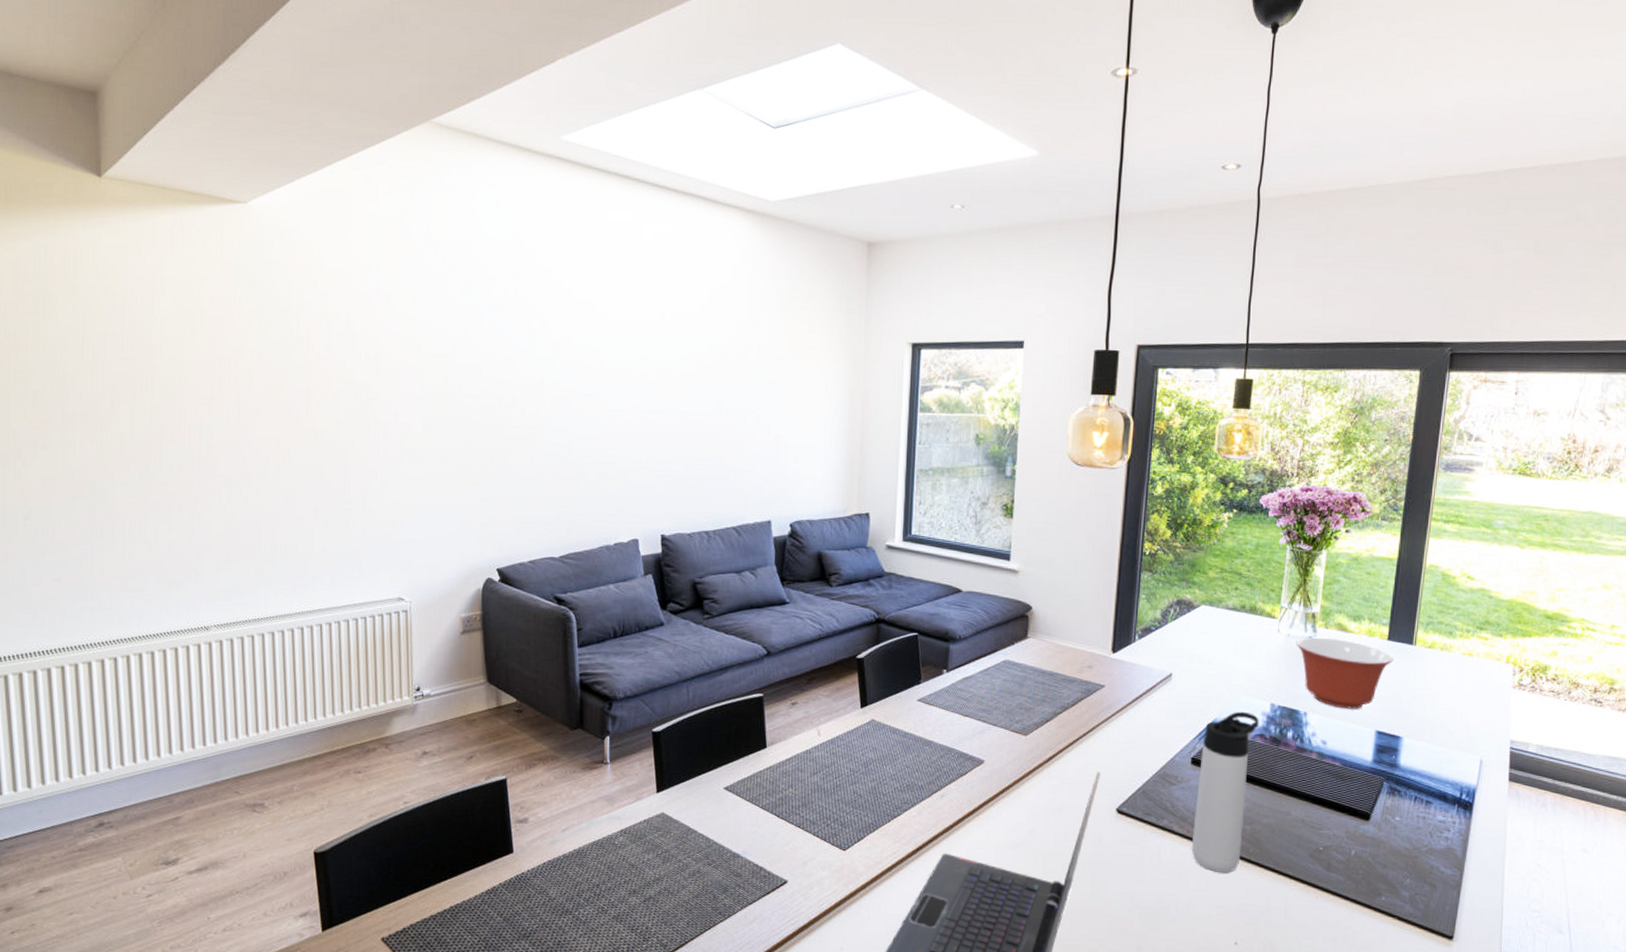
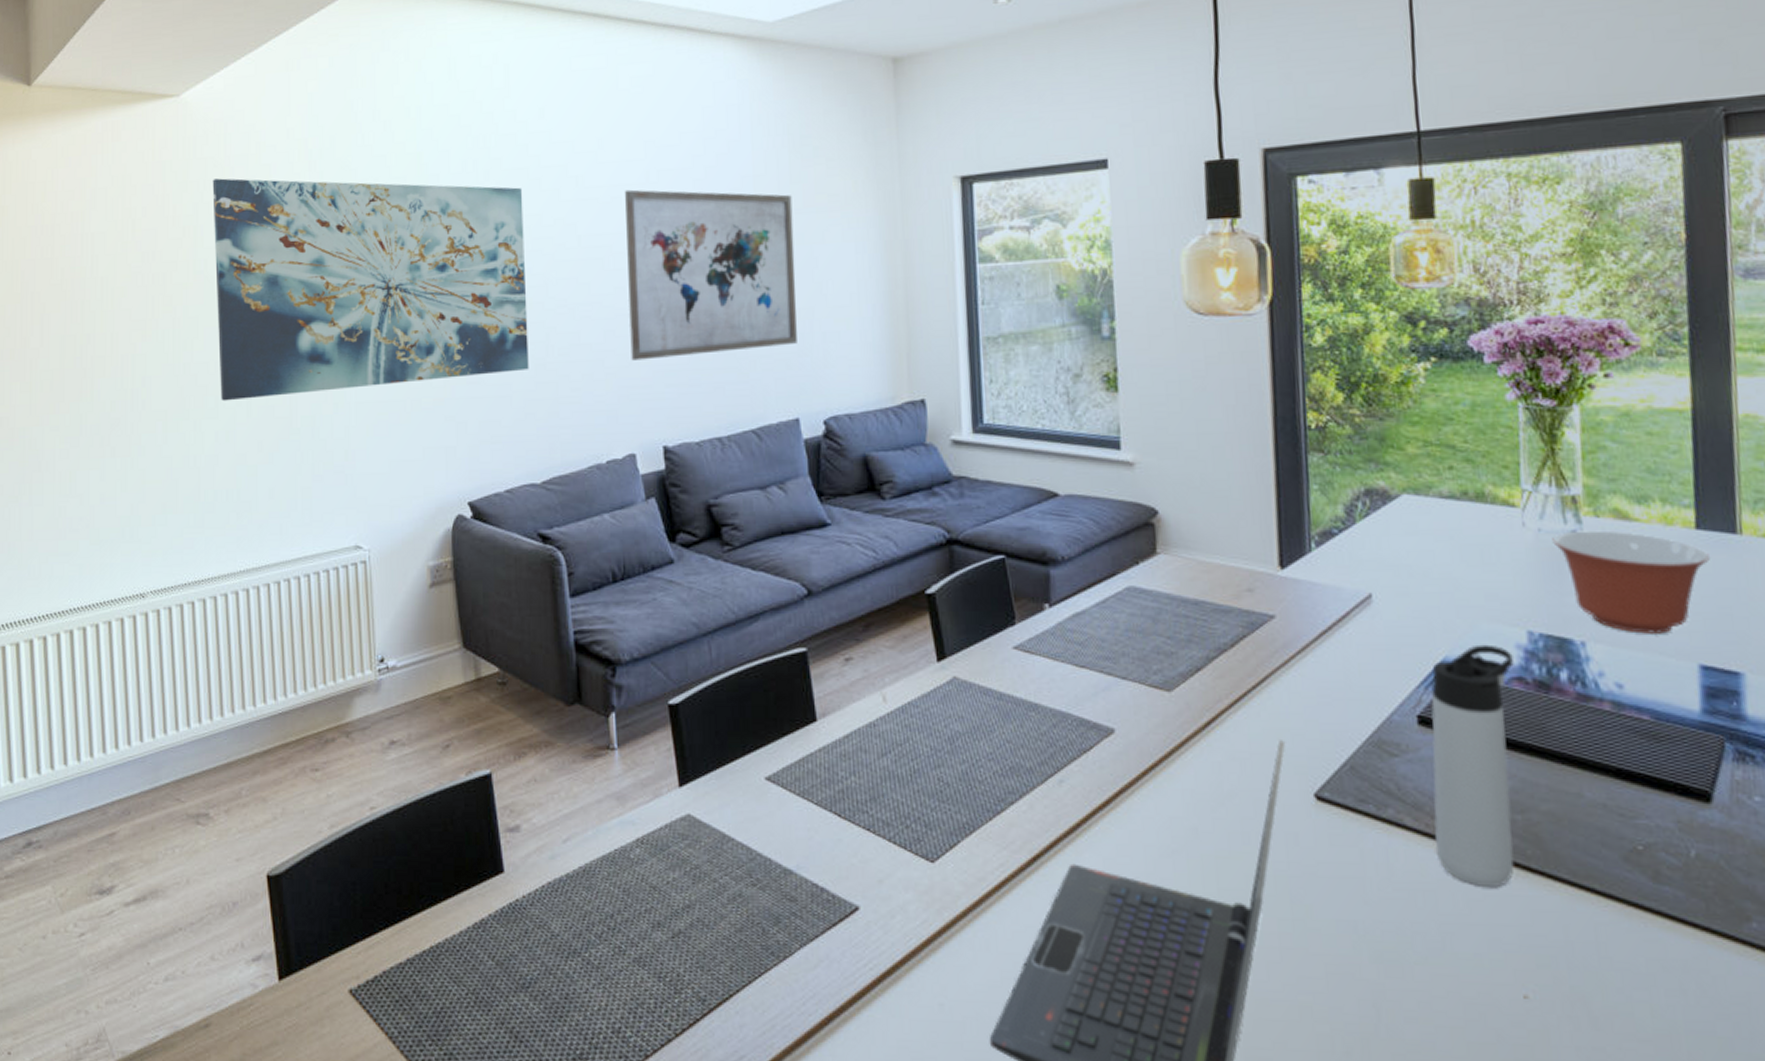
wall art: none [277,280,556,472] -> present [212,178,529,401]
wall art: none [639,326,779,466] -> present [625,189,797,361]

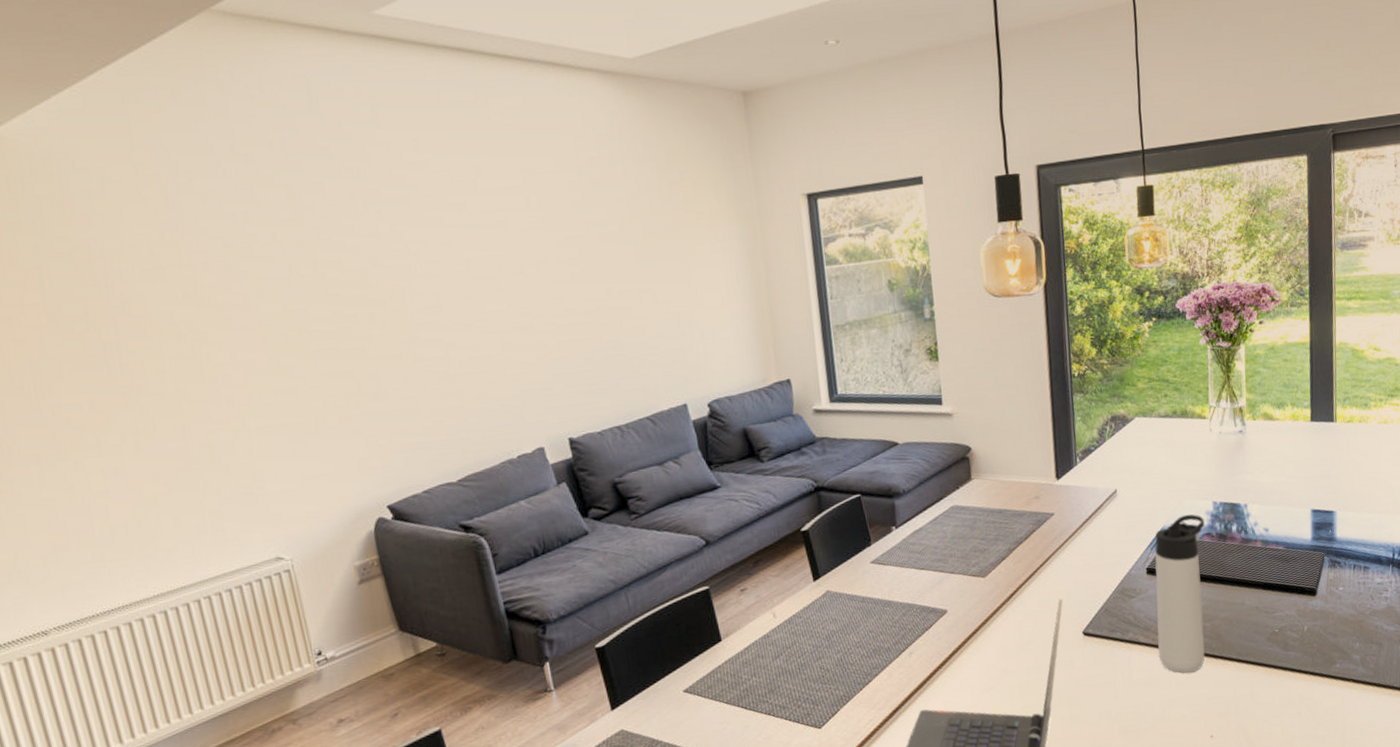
wall art: present [212,178,529,401] -> none [51,215,433,440]
wall art: present [625,189,797,361] -> none [508,214,680,367]
mixing bowl: present [1552,530,1710,634] -> none [1228,428,1318,494]

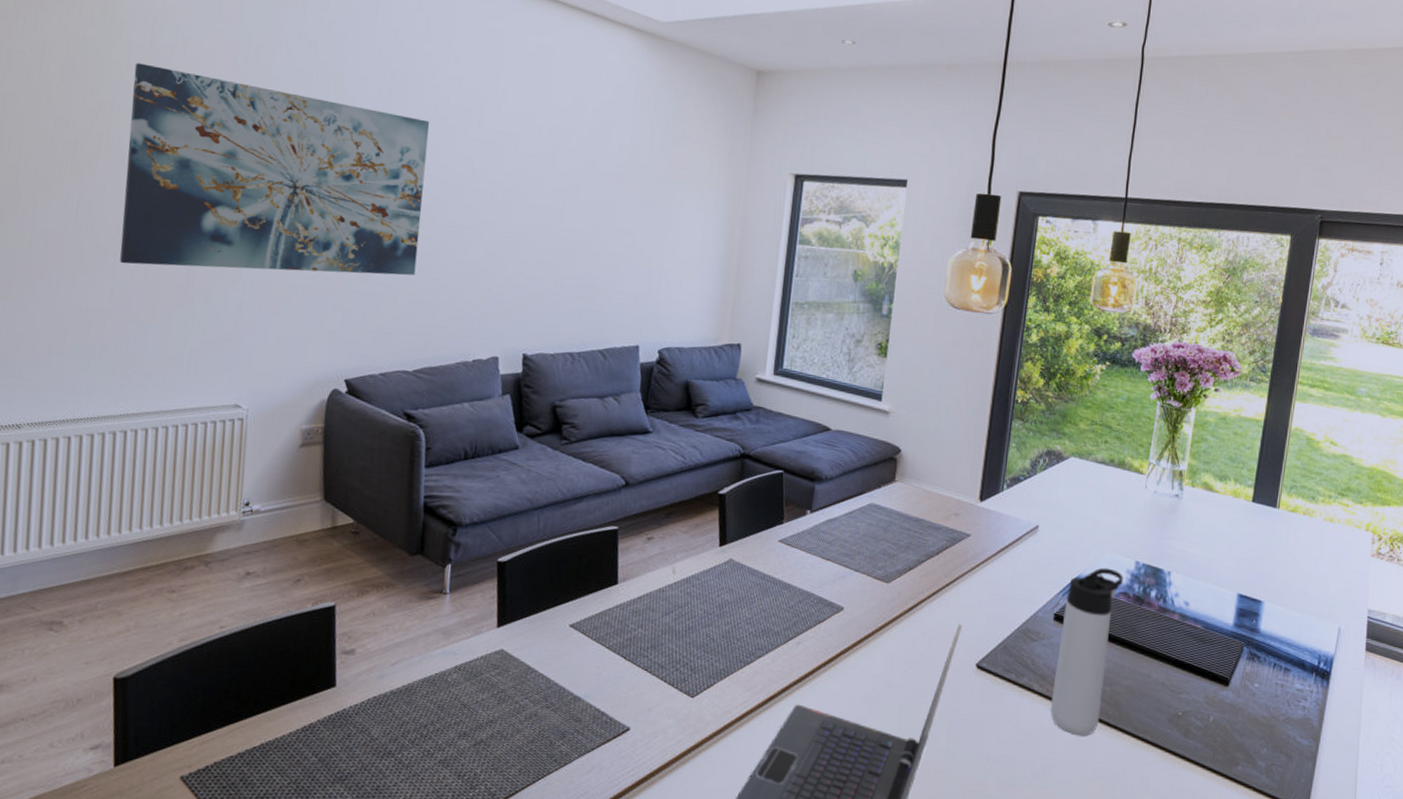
wall art: none [51,215,433,440] -> present [120,63,430,276]

